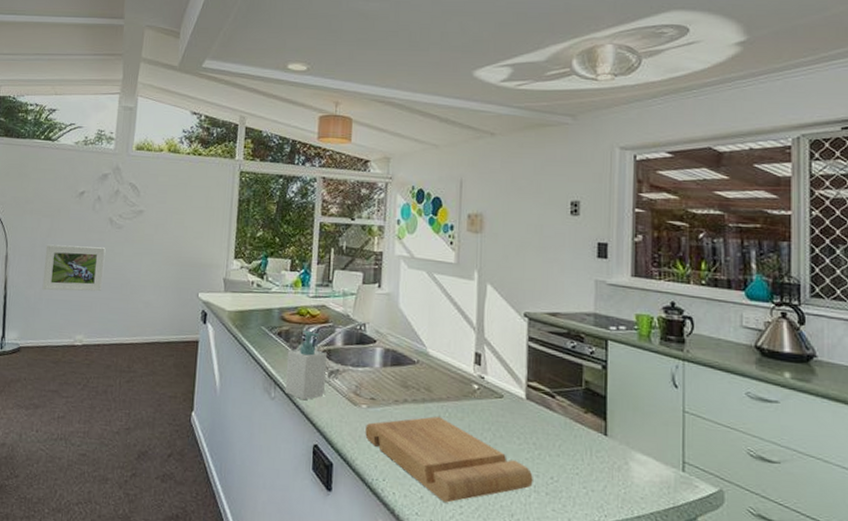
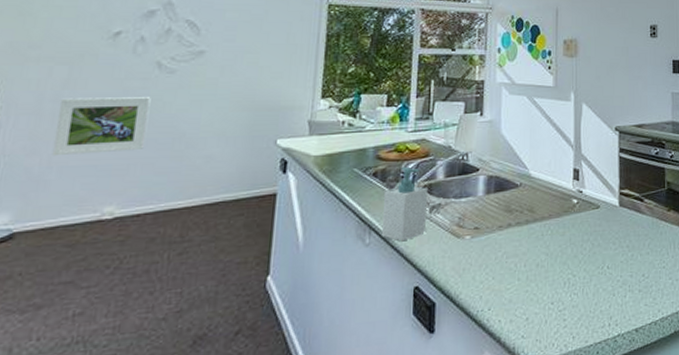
cutting board: present [365,416,533,503] -> none [469,235,628,319]

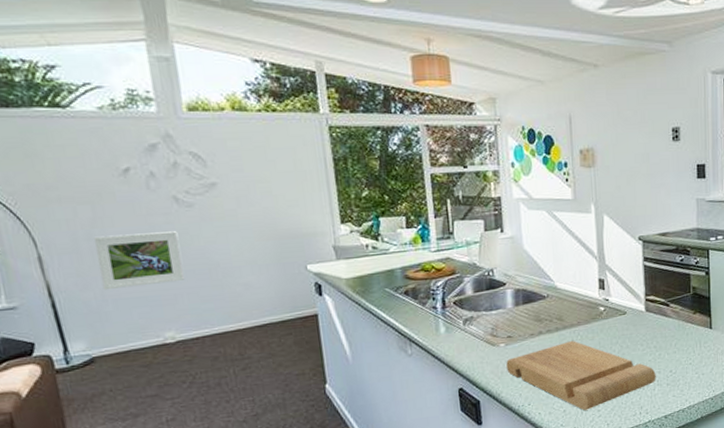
soap bottle: present [381,166,427,242] -> none [417,284,462,351]
cutting board: none [469,235,628,319] -> present [506,340,656,411]

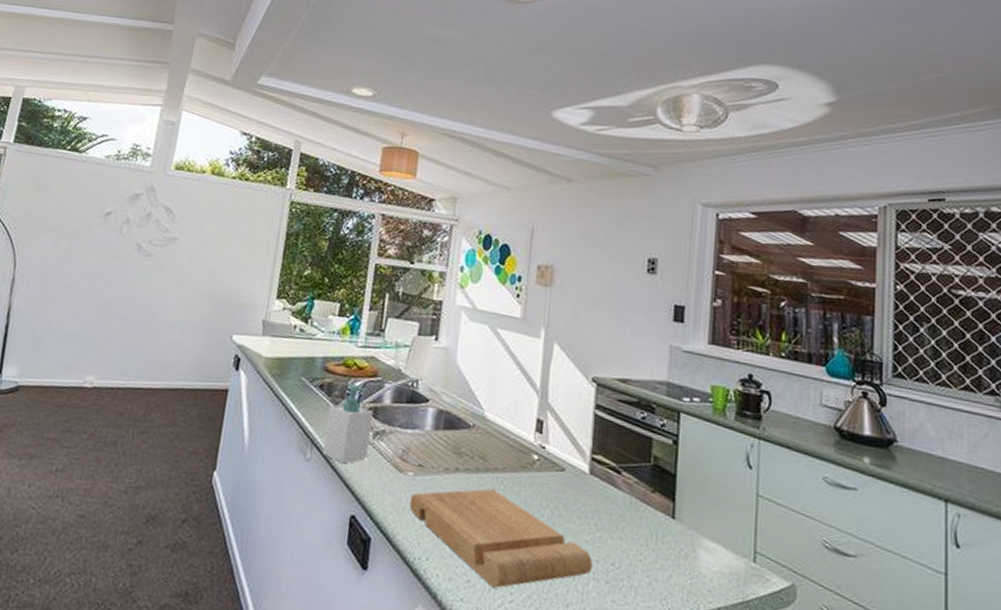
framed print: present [93,231,185,291] -> none [51,269,130,327]
soap bottle: none [417,284,462,351] -> present [322,383,373,464]

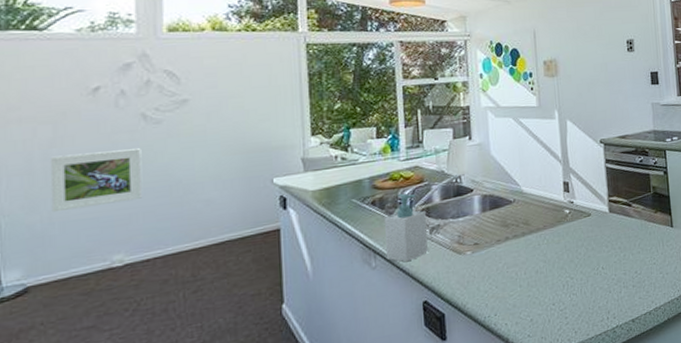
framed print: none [51,269,130,327] -> present [49,148,143,213]
cutting board: present [409,488,593,589] -> none [472,244,622,319]

